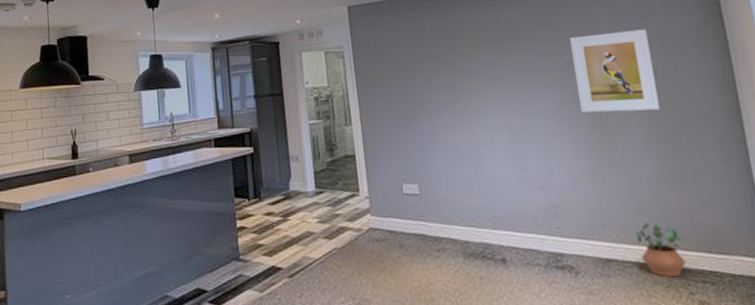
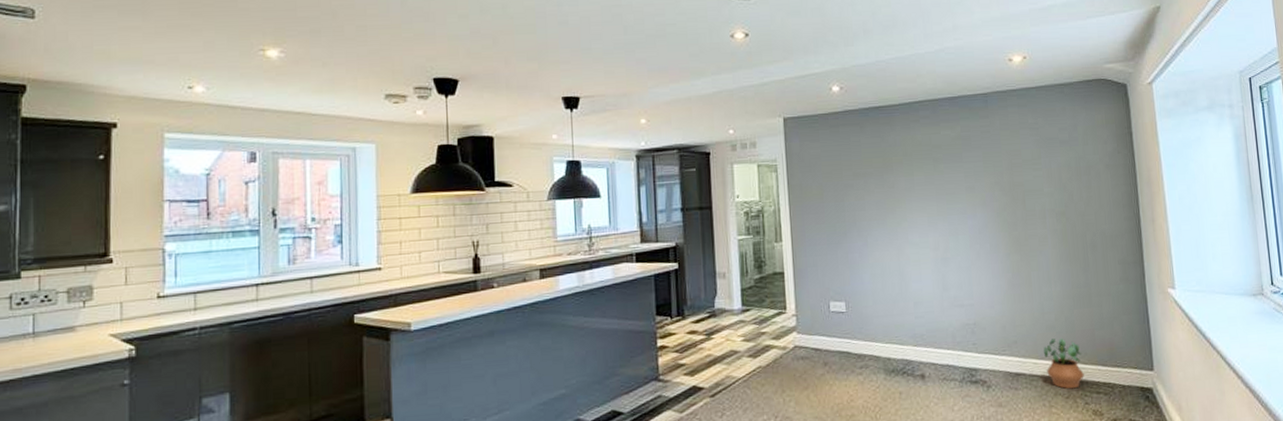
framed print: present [570,29,660,113] -> none [997,154,1073,234]

